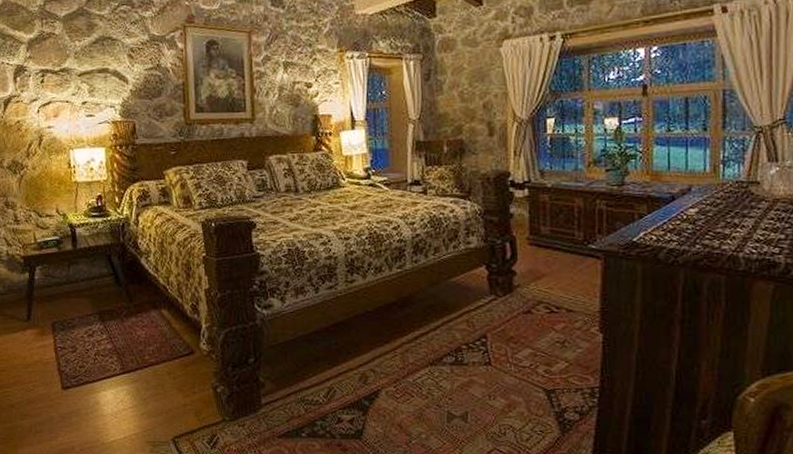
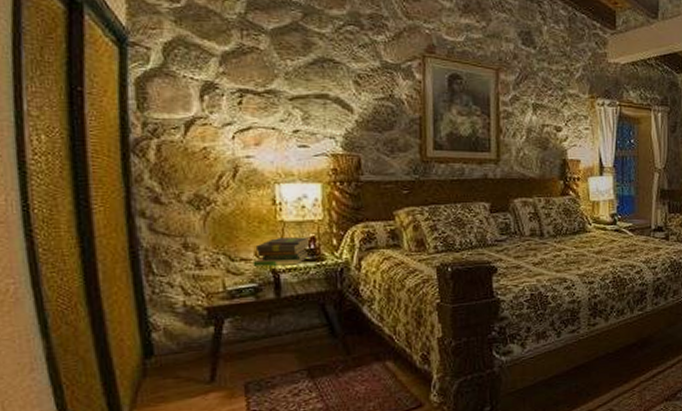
books: none [55,196,99,222] -> present [253,237,311,266]

